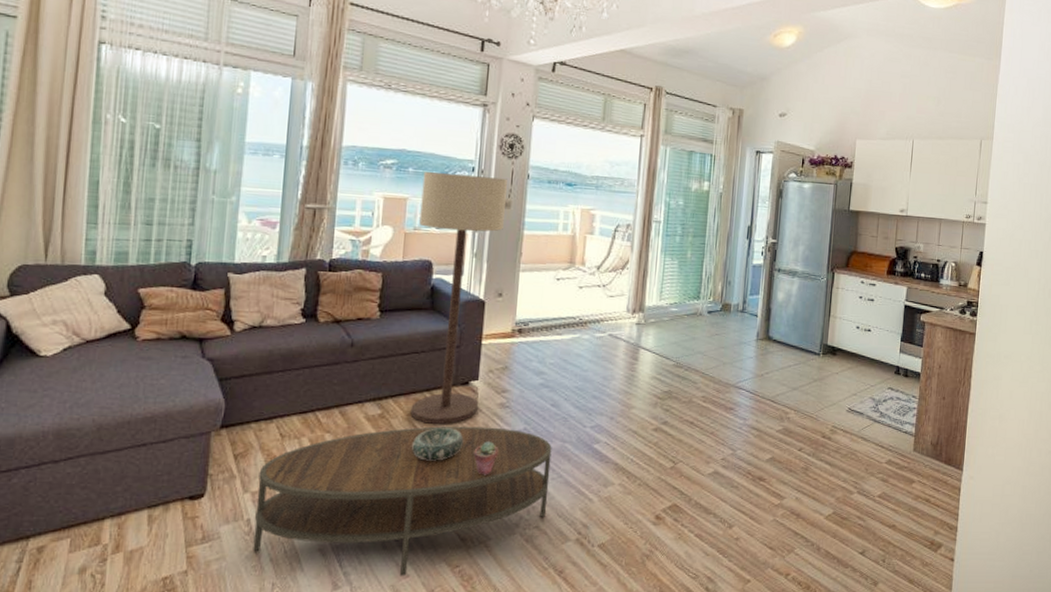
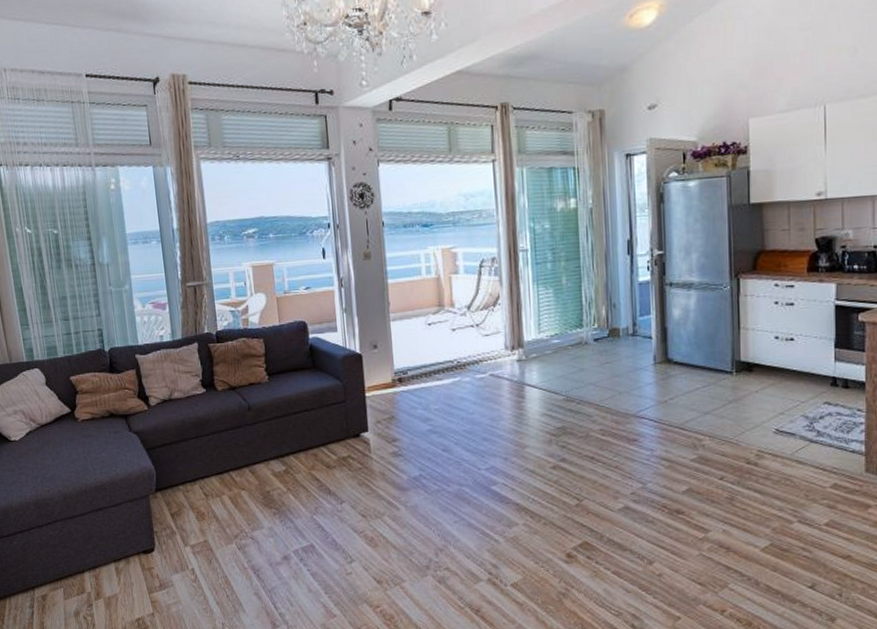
coffee table: present [253,426,552,576] -> none [193,475,454,616]
floor lamp: present [410,172,507,425] -> none [283,230,373,477]
decorative bowl: present [412,428,464,461] -> none [318,479,365,511]
potted succulent: present [473,441,499,475] -> none [375,489,399,522]

